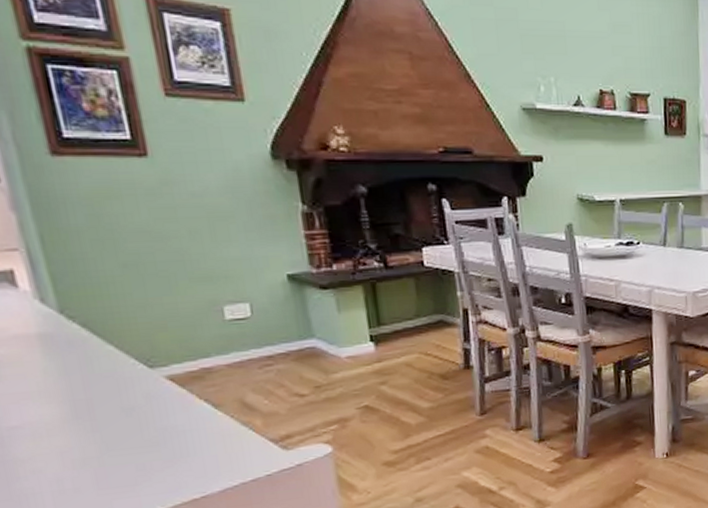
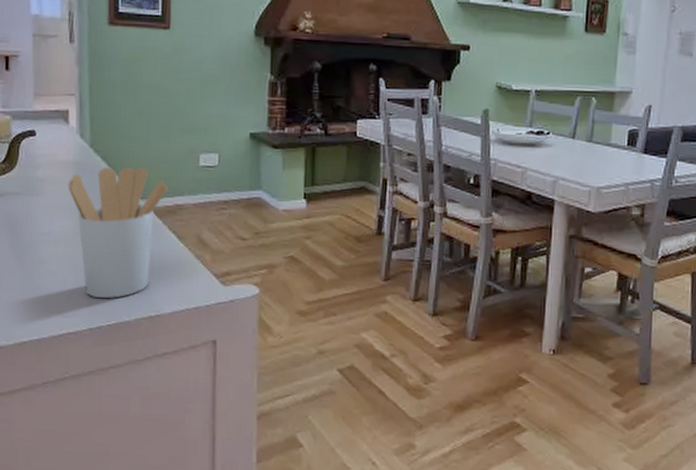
utensil holder: none [35,331,187,491] -> present [68,167,168,299]

